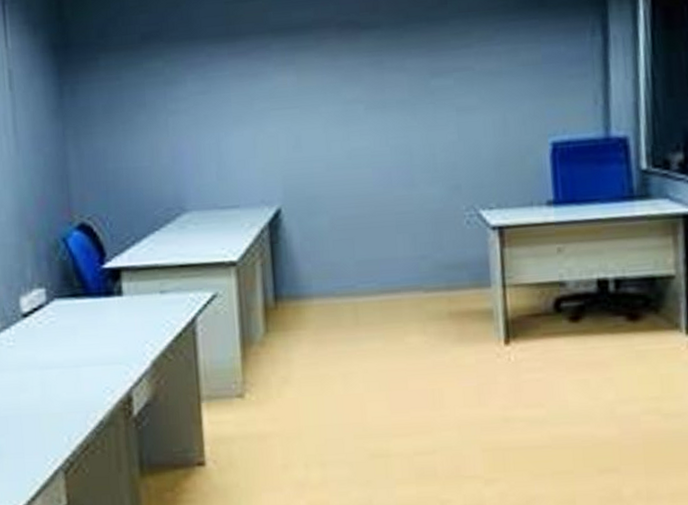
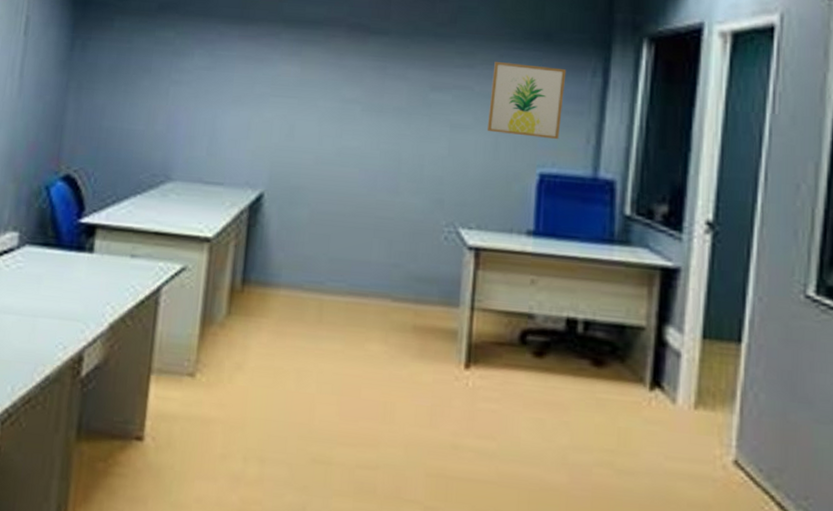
wall art: none [491,33,567,110] -> present [486,62,567,140]

